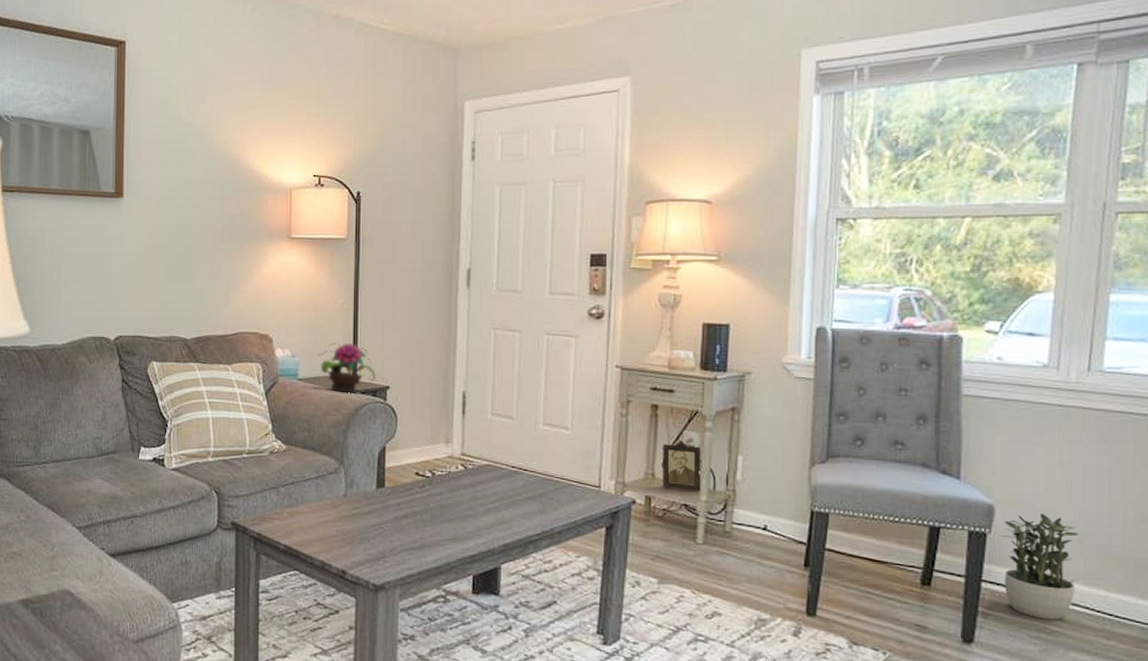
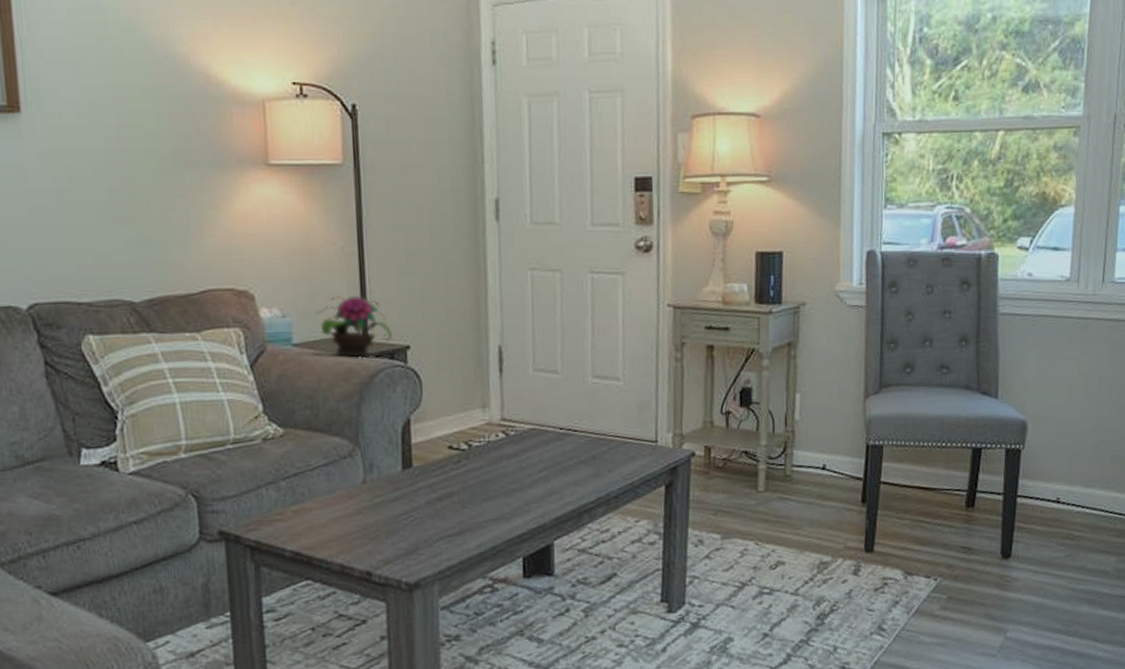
photo frame: present [663,441,701,492] -> none [720,382,761,437]
potted plant: present [999,513,1079,620] -> none [1031,425,1096,526]

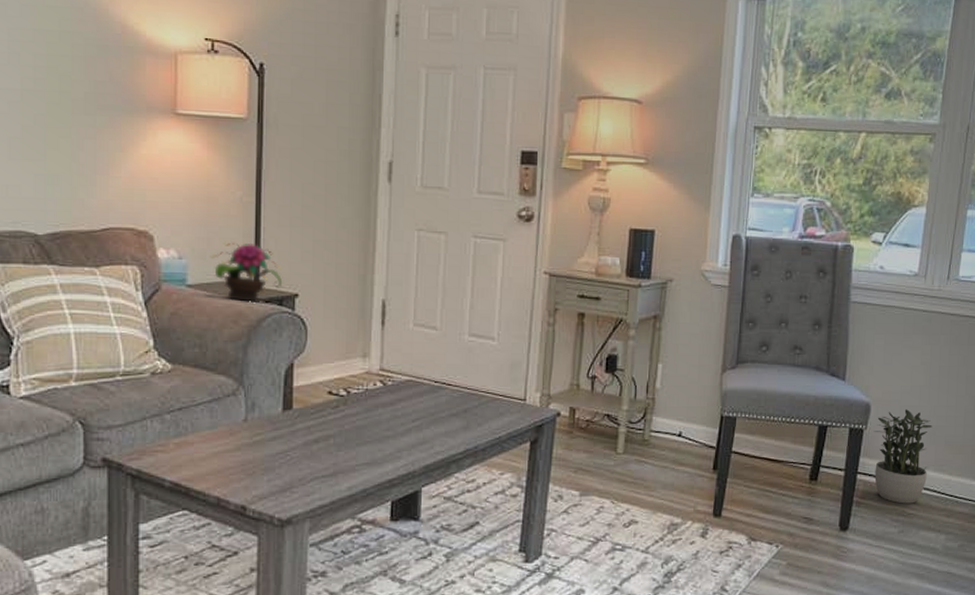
potted plant: none [1031,425,1096,526] -> present [873,409,933,504]

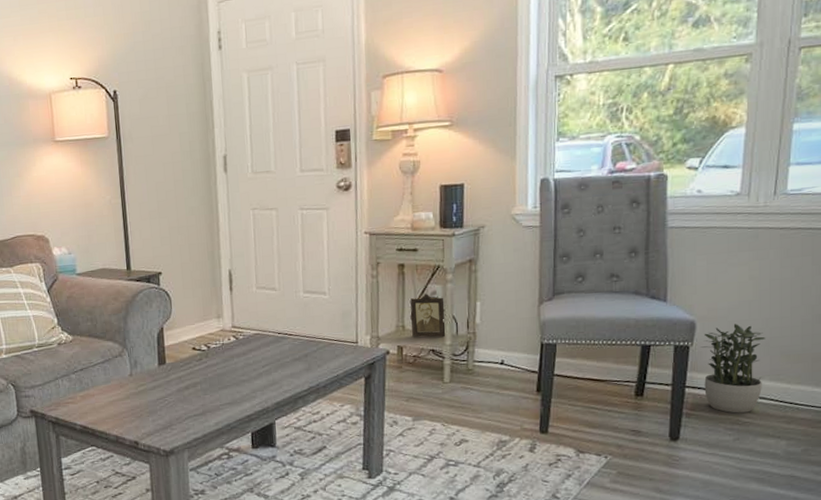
potted flower: present [210,242,282,302] -> none [91,236,148,282]
photo frame: none [587,350,625,401] -> present [410,294,446,338]

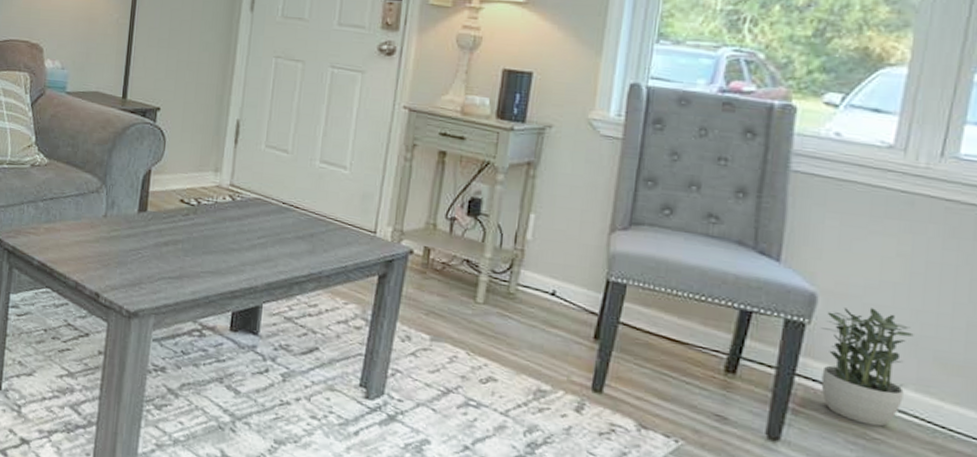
photo frame: present [410,294,446,338] -> none [444,192,490,248]

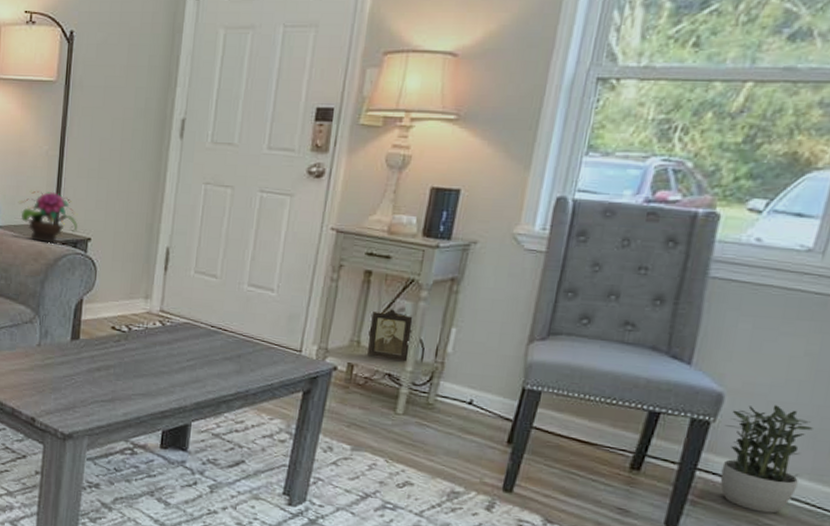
potted flower: none [87,57,148,112] -> present [18,190,78,244]
photo frame: none [444,192,490,248] -> present [367,309,413,362]

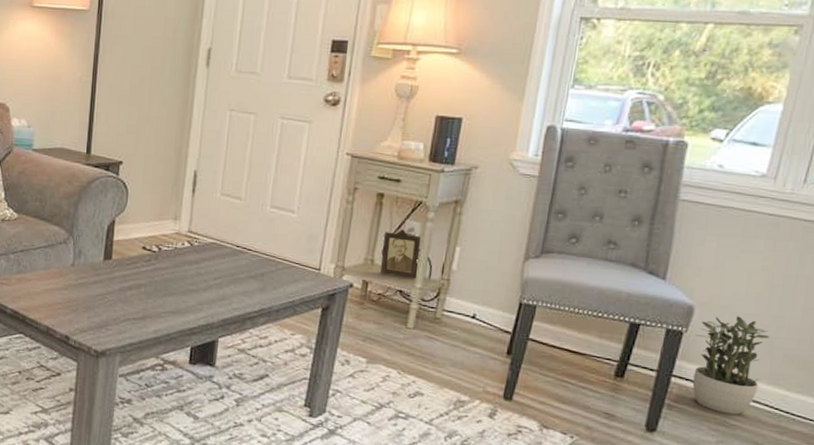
potted flower: present [18,190,78,244] -> none [52,114,110,167]

